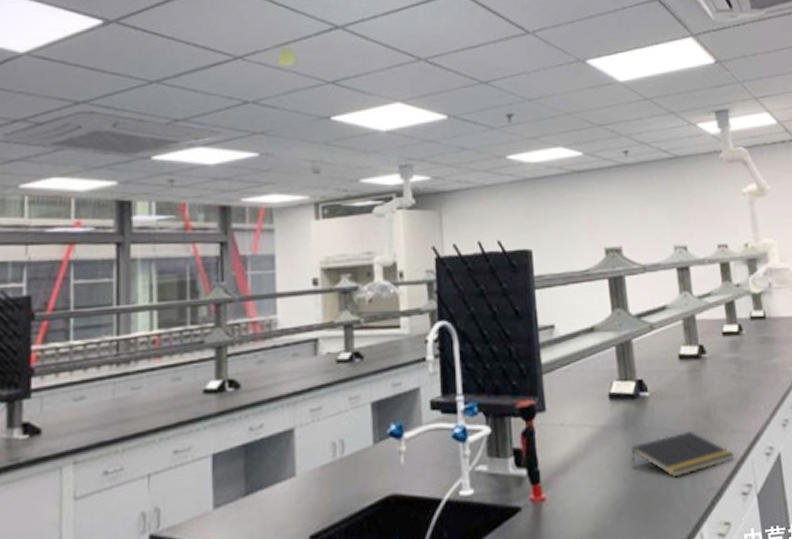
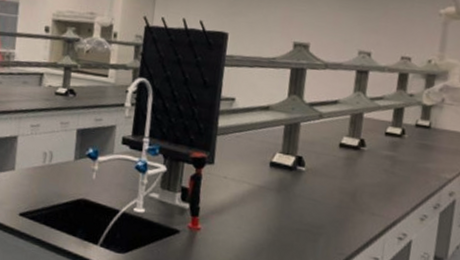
notepad: present [631,431,735,478] -> none [278,205,370,239]

